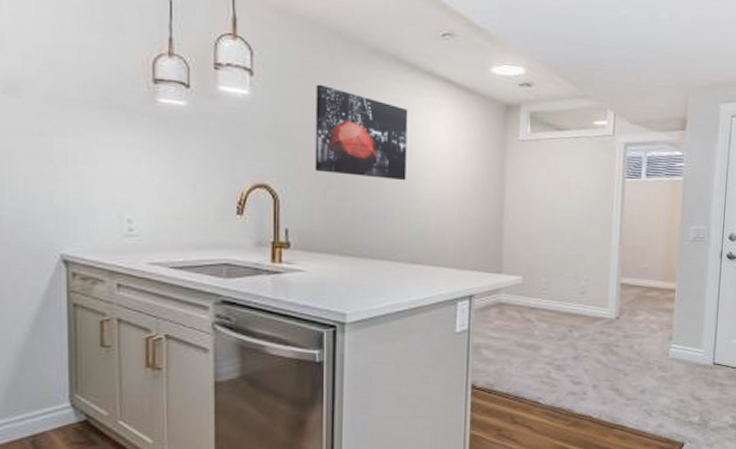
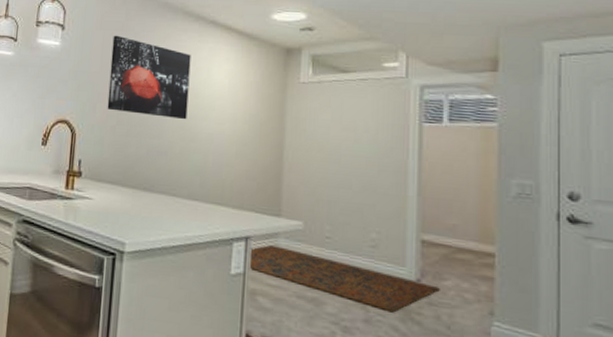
rug: none [473,301,633,348] -> present [249,245,440,313]

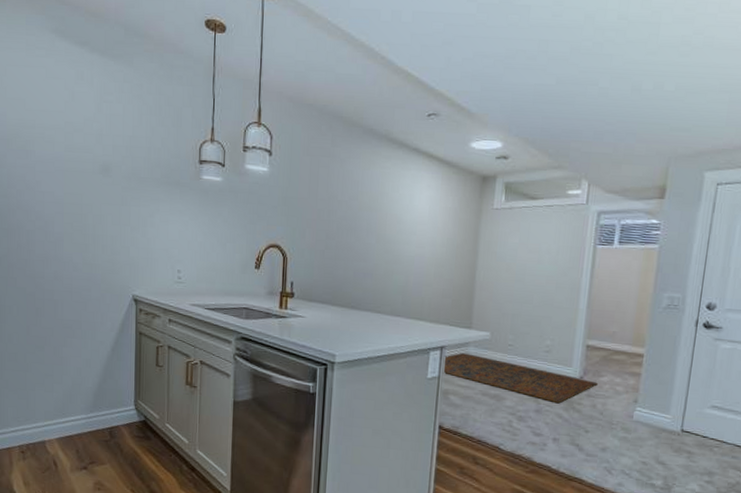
wall art: present [107,35,191,120] -> none [316,161,395,244]

